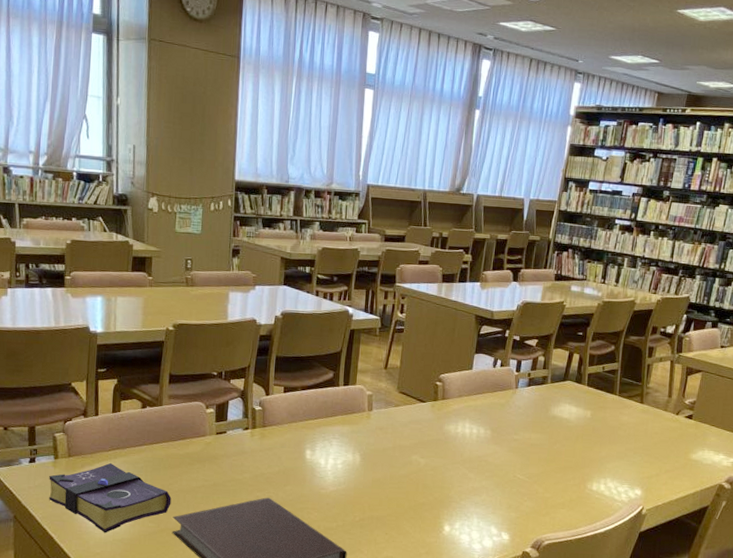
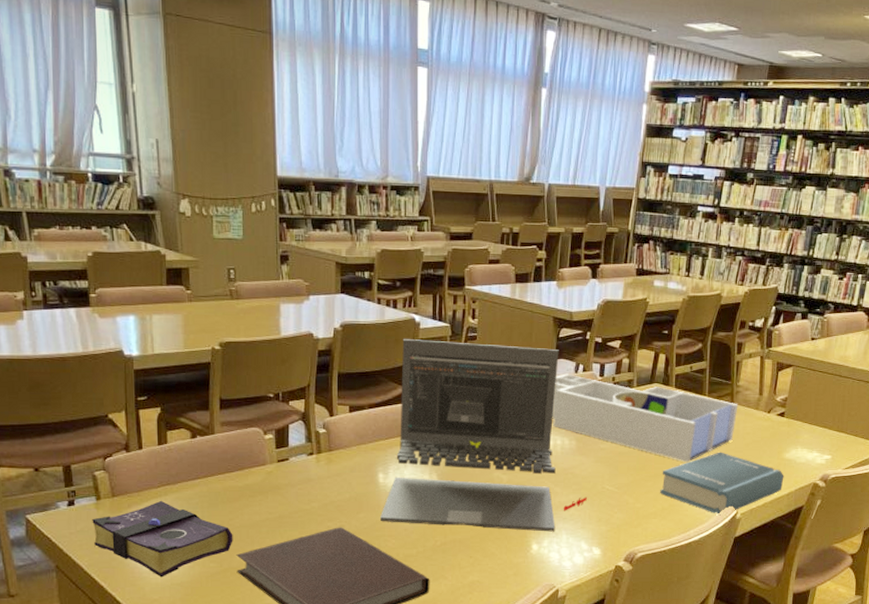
laptop: none [304,329,499,515] -> present [379,339,587,532]
desk organizer: none [469,367,648,458] -> present [552,373,738,463]
hardback book: none [569,449,690,510] -> present [660,452,784,516]

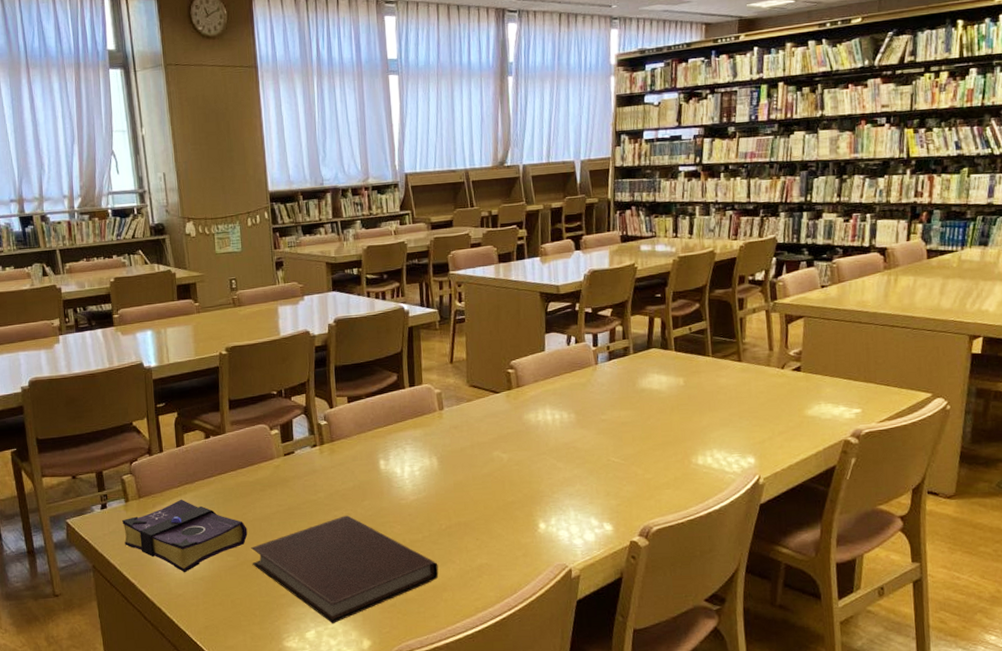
laptop: present [379,339,587,532] -> none [383,323,592,510]
desk organizer: present [552,373,738,463] -> none [547,346,747,428]
hardback book: present [660,452,784,516] -> none [670,414,809,482]

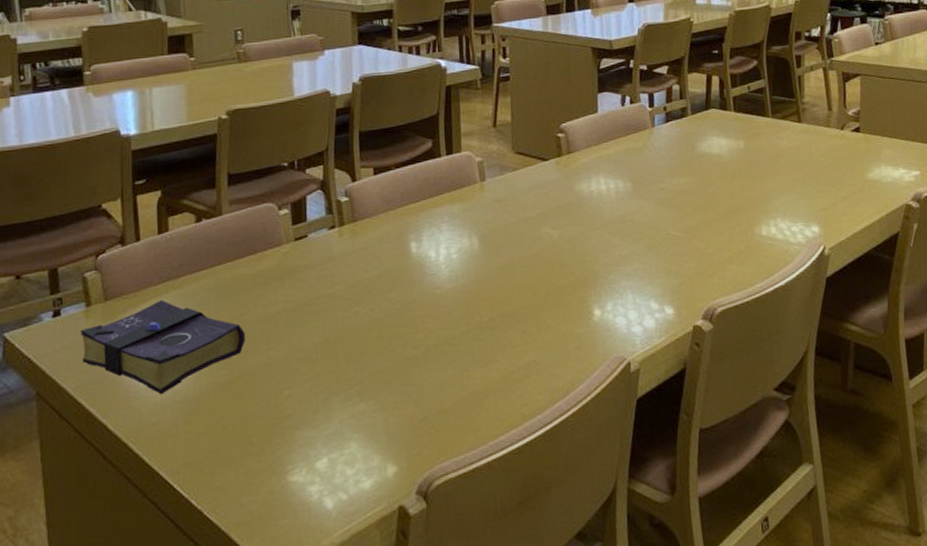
notebook: present [251,515,439,623] -> none [249,311,479,447]

